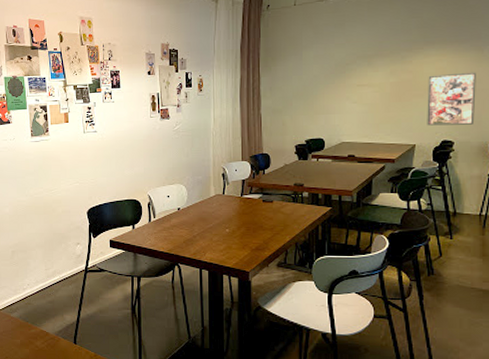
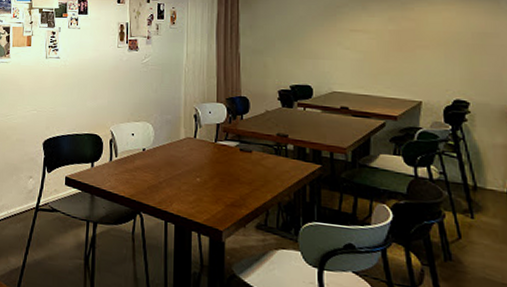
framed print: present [427,72,476,126] -> none [434,25,494,84]

